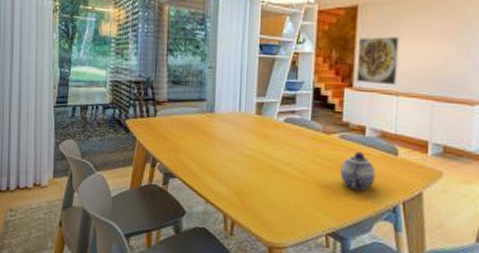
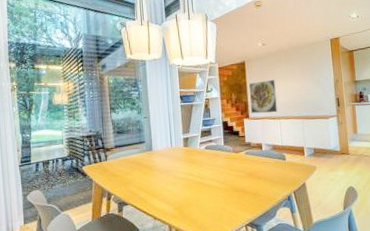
teapot: present [340,151,376,191] -> none [248,161,274,189]

